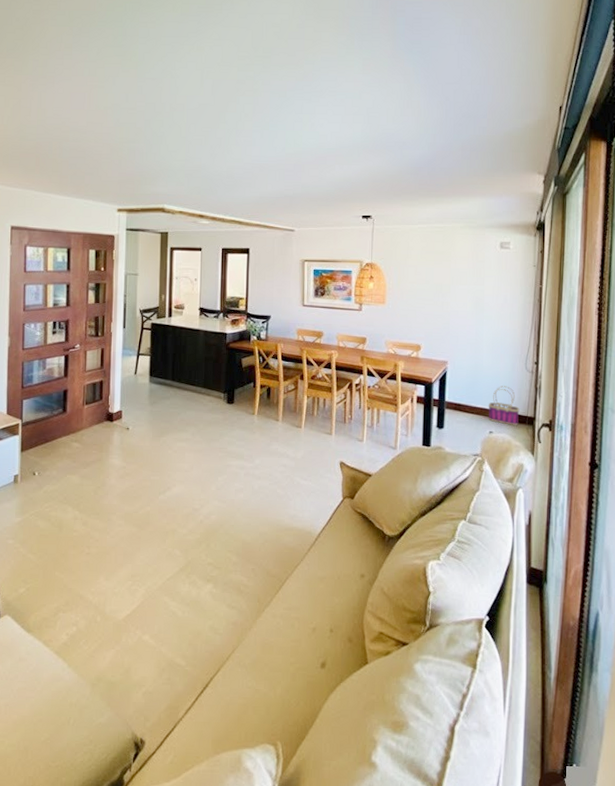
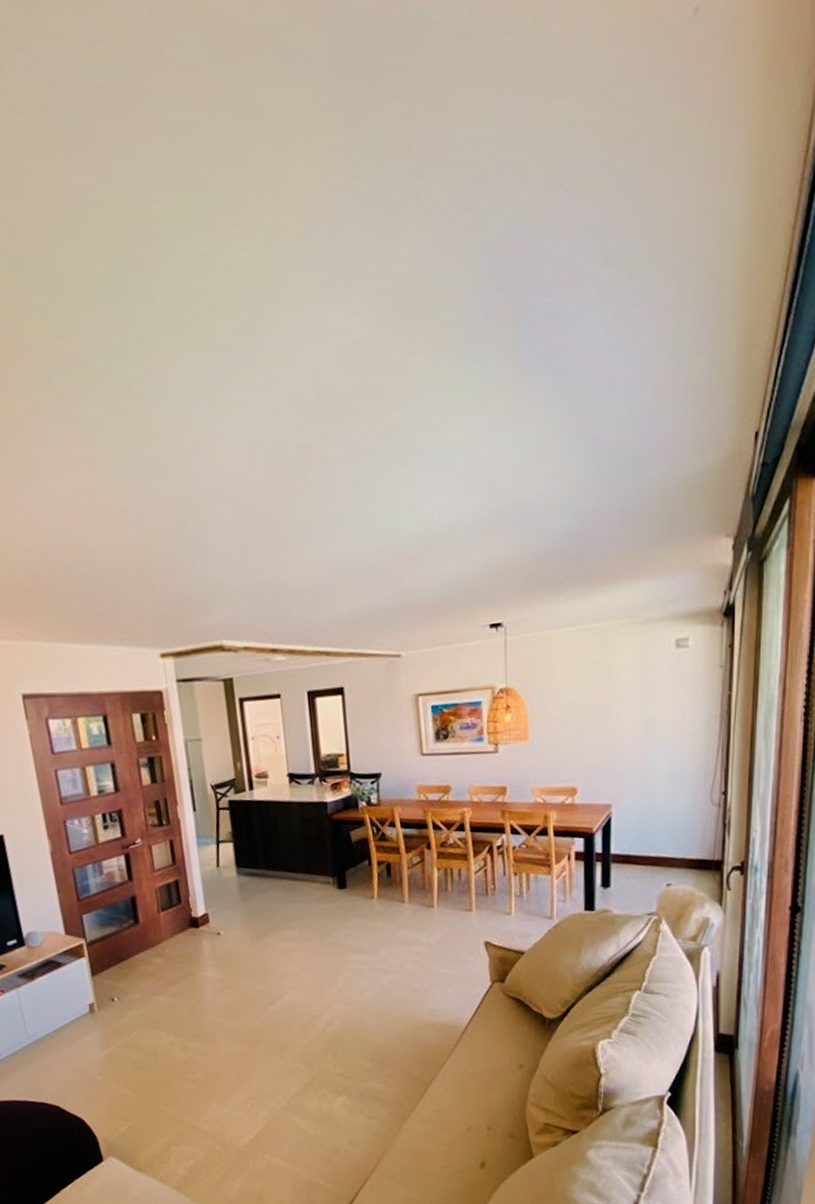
basket: present [488,386,520,425] -> none [664,826,704,874]

